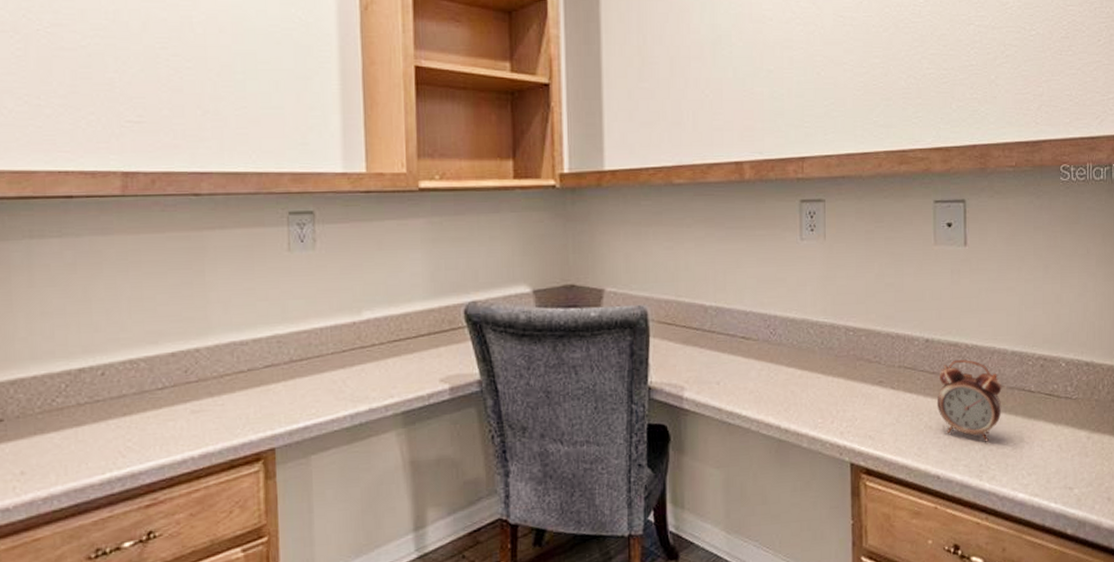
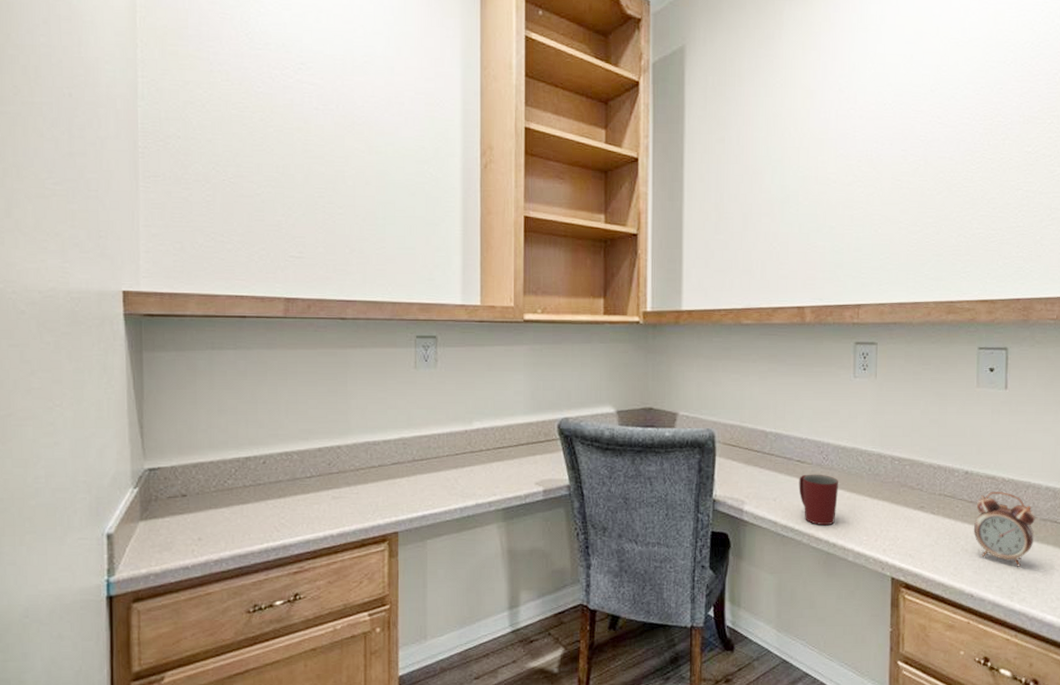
mug: none [744,351,788,409] -> present [799,474,838,525]

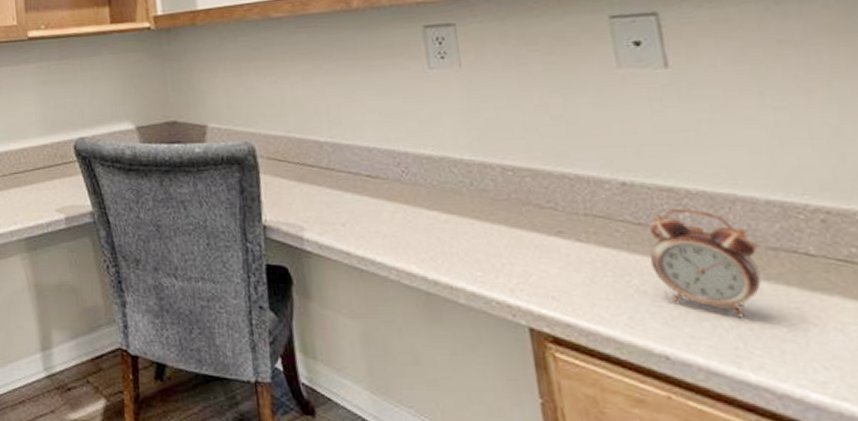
mug: present [799,474,838,525] -> none [372,191,432,256]

